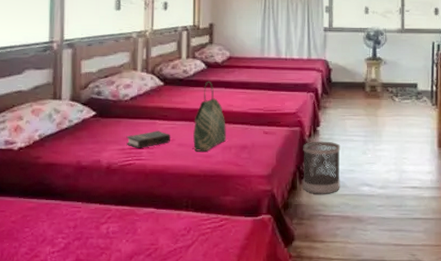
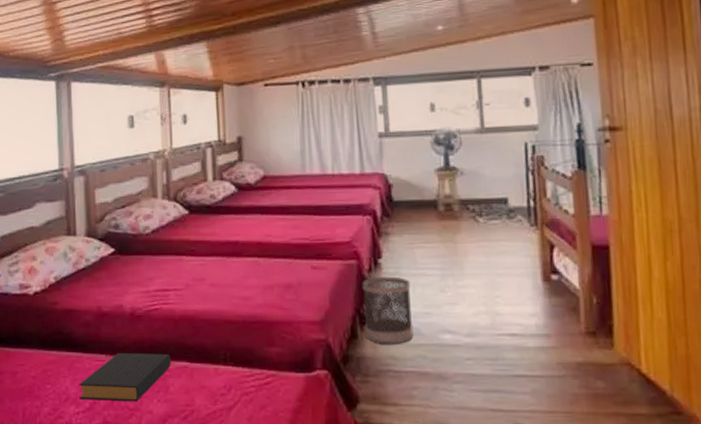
hardback book: none [55,201,140,242] -> present [78,353,171,402]
hardback book: present [126,131,170,148] -> none [150,268,201,290]
tote bag: present [193,81,226,152] -> none [227,206,266,293]

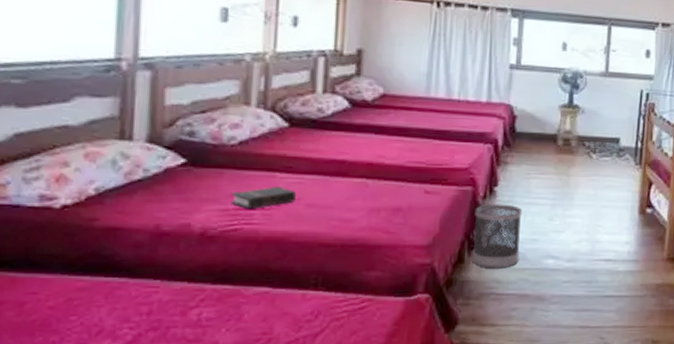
hardback book: present [78,353,171,402] -> none [117,278,249,333]
hardback book: none [150,268,201,290] -> present [230,186,296,209]

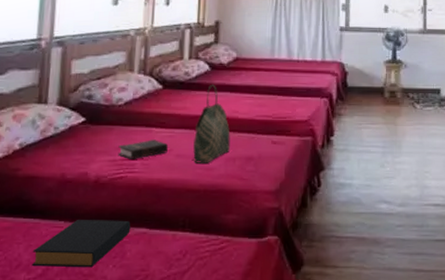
hardback book: none [117,278,249,333] -> present [31,220,131,268]
tote bag: none [328,123,375,215] -> present [193,84,231,163]
wastebasket: present [472,204,523,268] -> none [314,152,356,212]

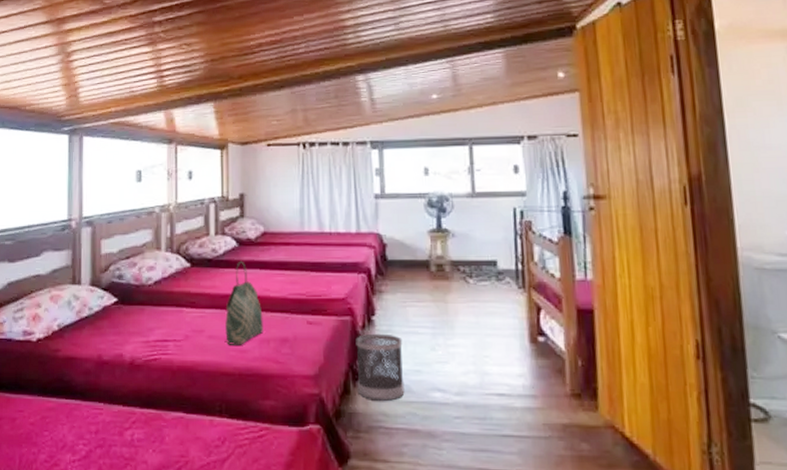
hardback book: present [31,220,131,268] -> none [75,402,168,452]
hardback book: present [118,139,168,159] -> none [151,320,199,341]
wastebasket: none [314,152,356,212] -> present [356,333,405,401]

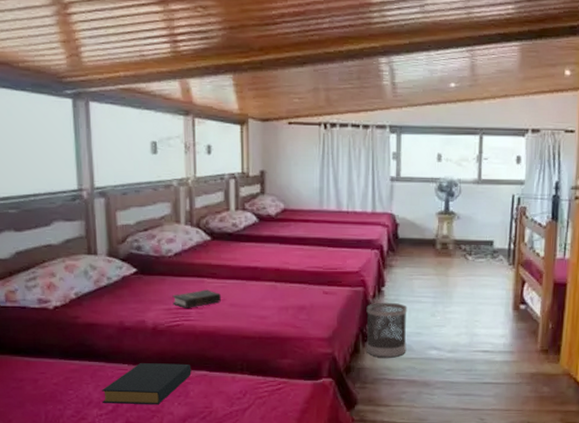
hardback book: none [75,402,168,452] -> present [101,363,192,405]
hardback book: none [151,320,199,341] -> present [172,289,221,308]
tote bag: present [225,261,263,345] -> none [246,235,282,312]

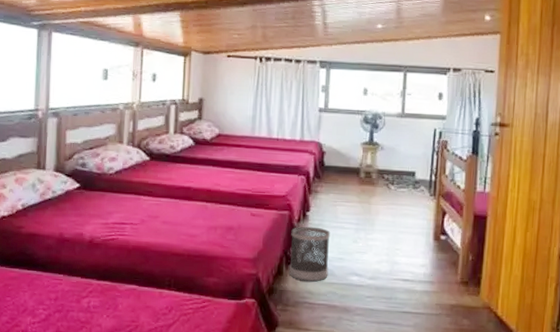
hardback book: present [101,363,192,405] -> none [36,274,122,316]
hardback book: present [172,289,221,308] -> none [109,206,155,224]

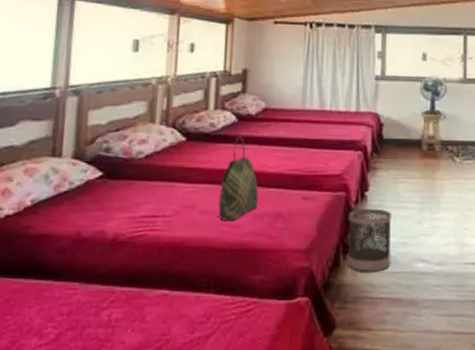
tote bag: none [178,158,213,231] -> present [218,136,259,220]

